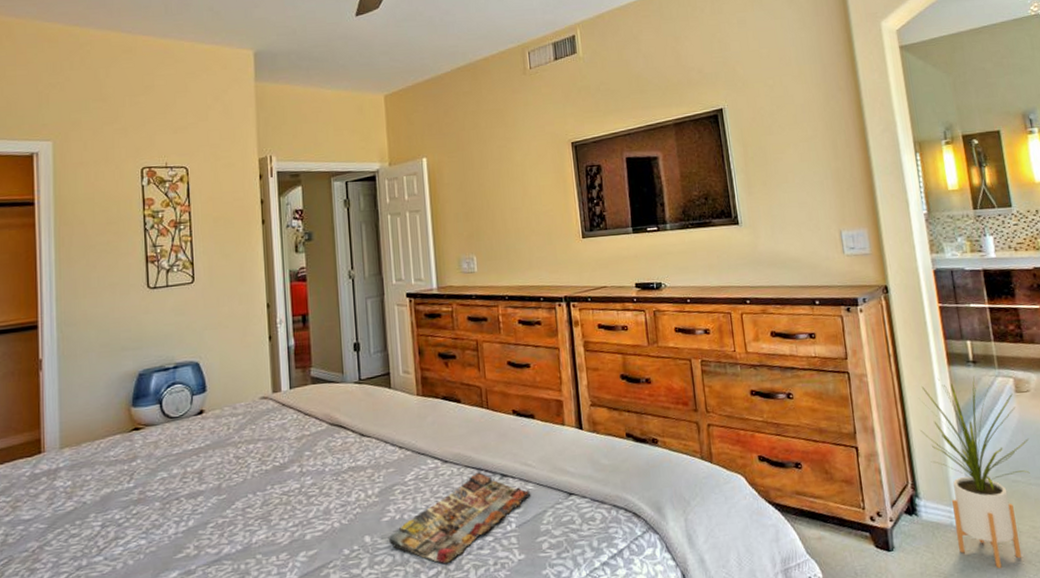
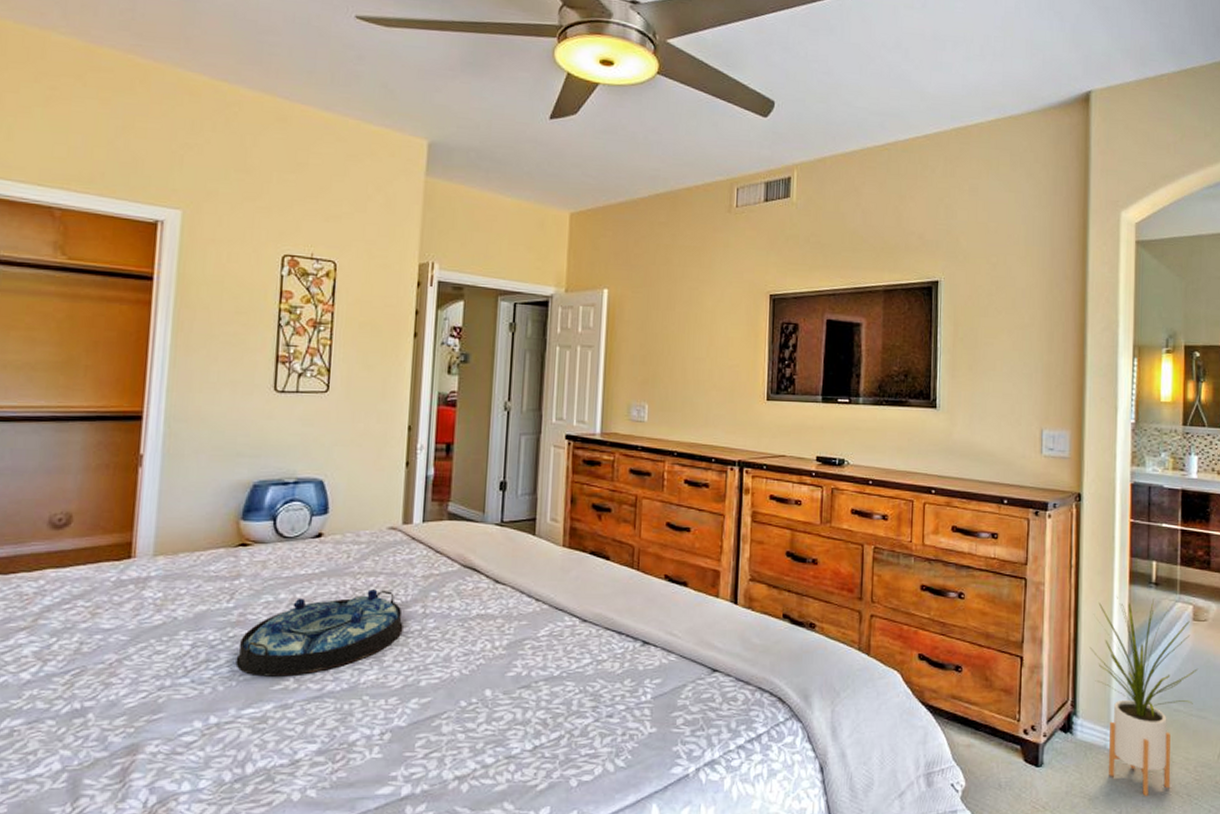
serving tray: none [141,455,285,548] -> present [235,589,403,677]
magazine: present [388,472,531,564] -> none [511,636,673,729]

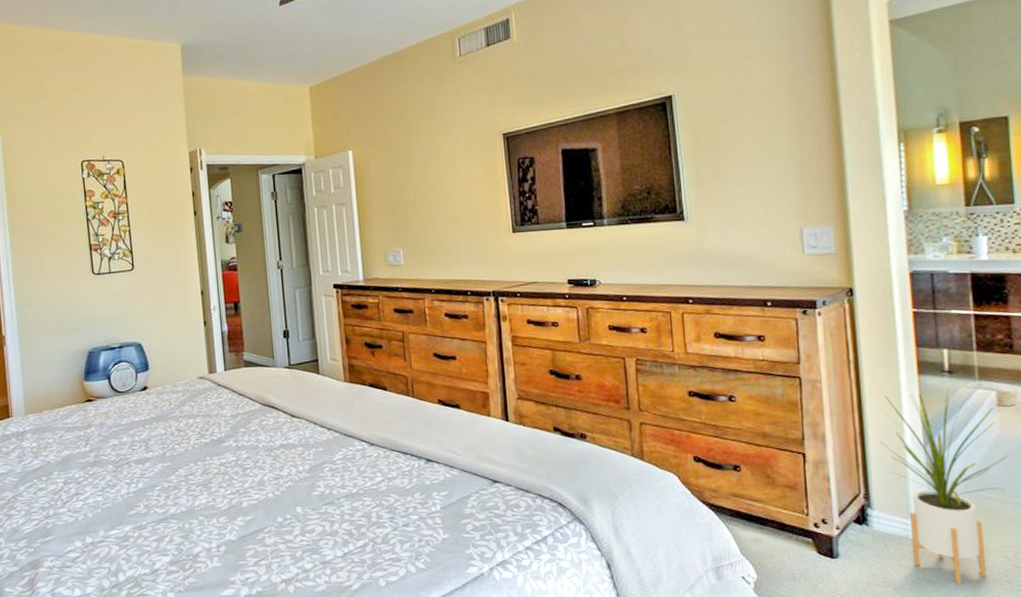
serving tray: present [235,589,403,677] -> none [98,429,222,505]

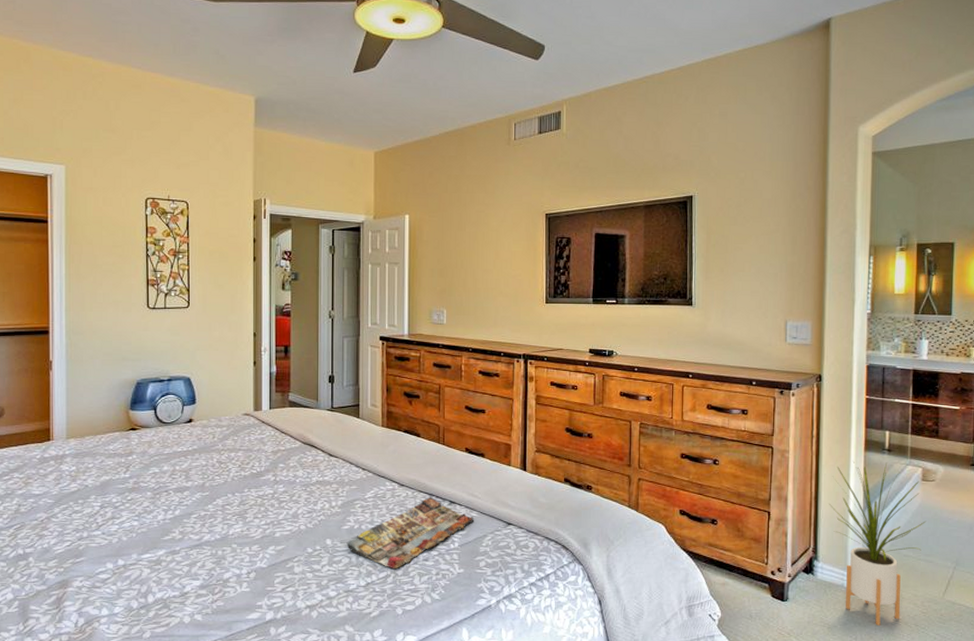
magazine: none [318,456,456,537] -> present [346,497,475,570]

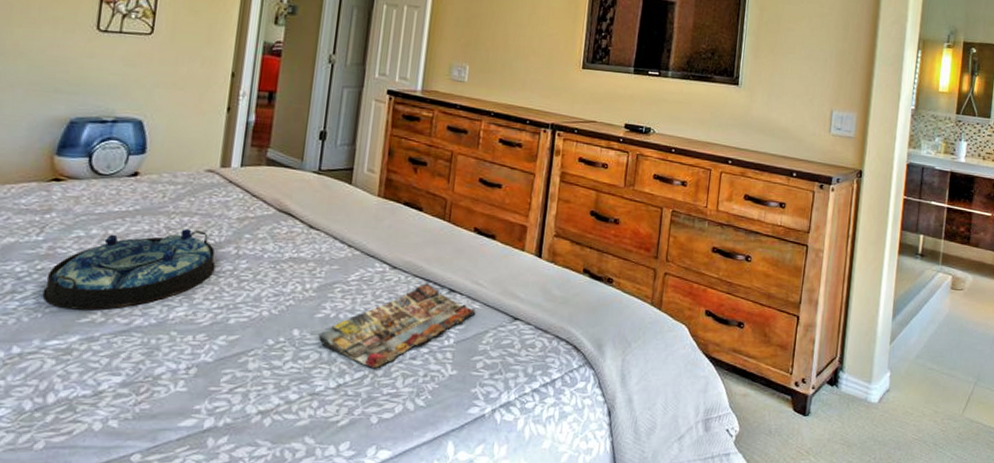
serving tray: none [134,462,260,530] -> present [42,229,216,310]
house plant: present [829,461,927,625] -> none [859,265,953,444]

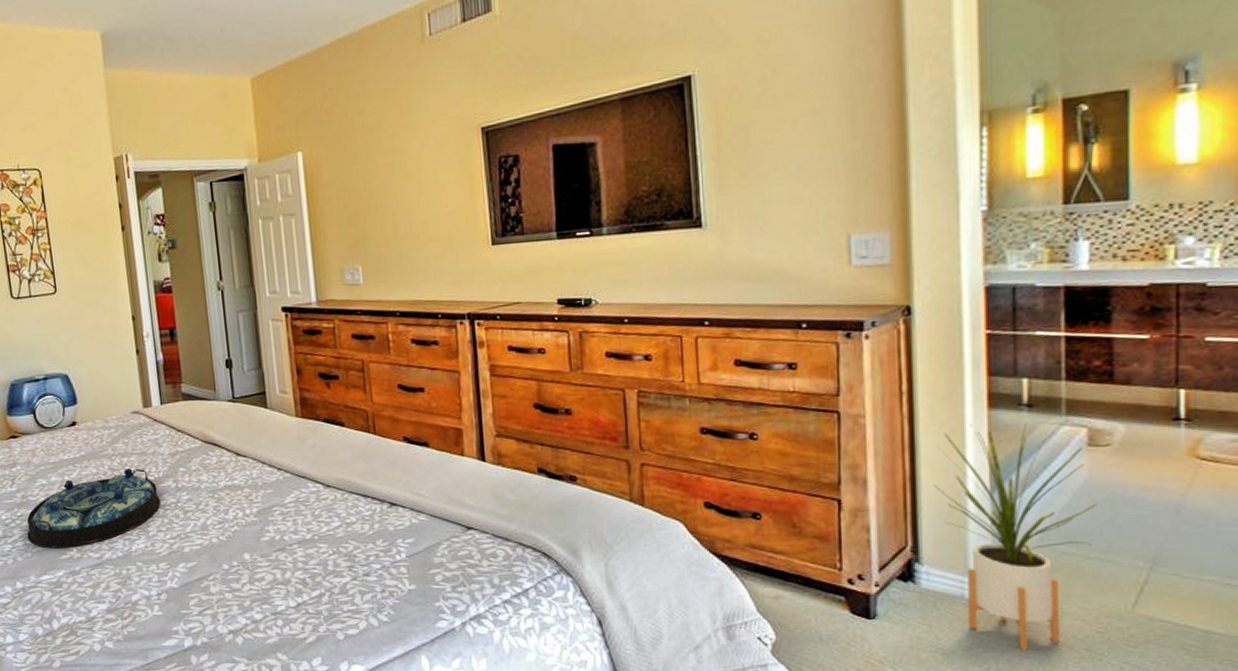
magazine: present [318,283,476,369] -> none [268,499,424,587]
house plant: none [859,265,953,444] -> present [933,423,1099,651]

